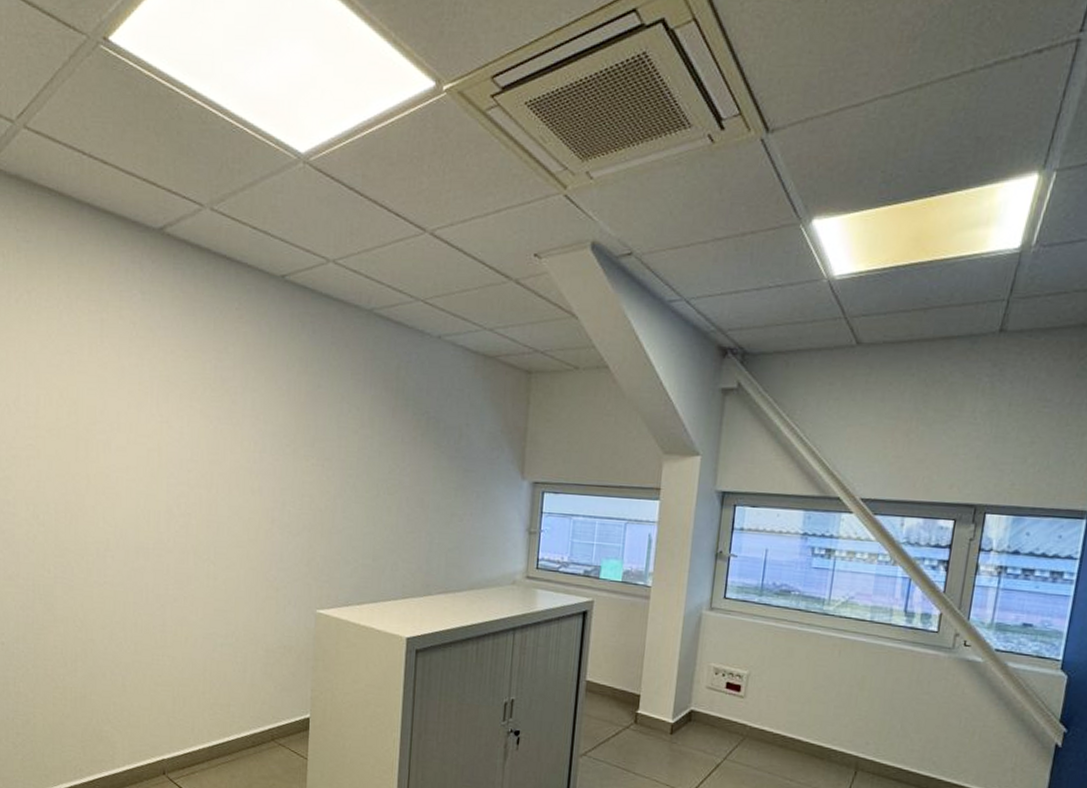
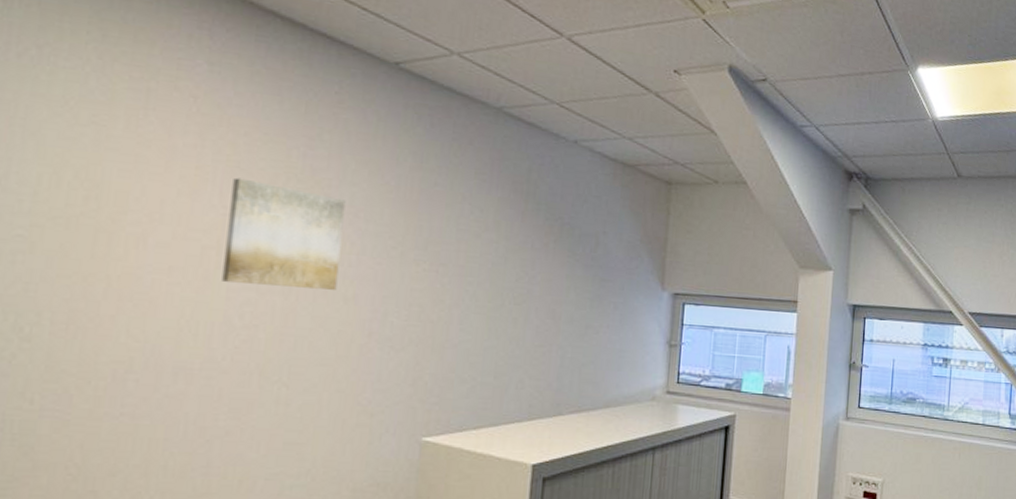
wall art: none [163,390,249,483] -> present [222,177,346,290]

